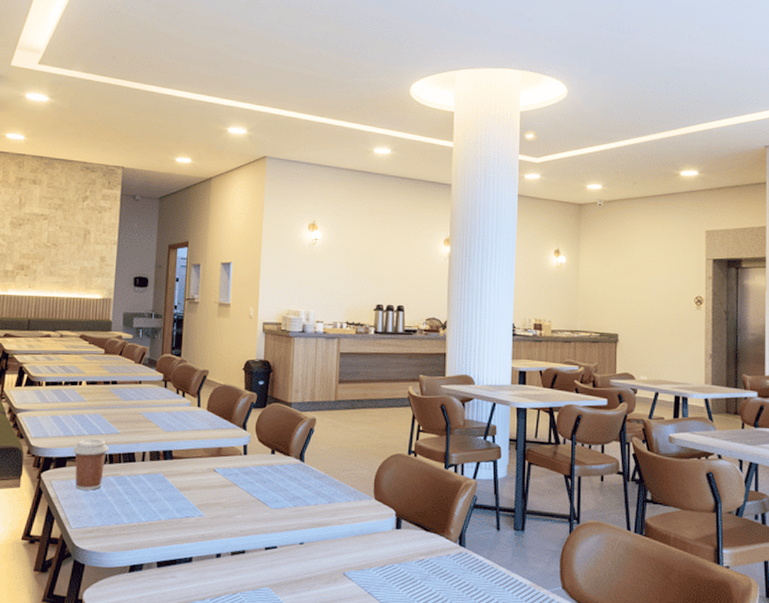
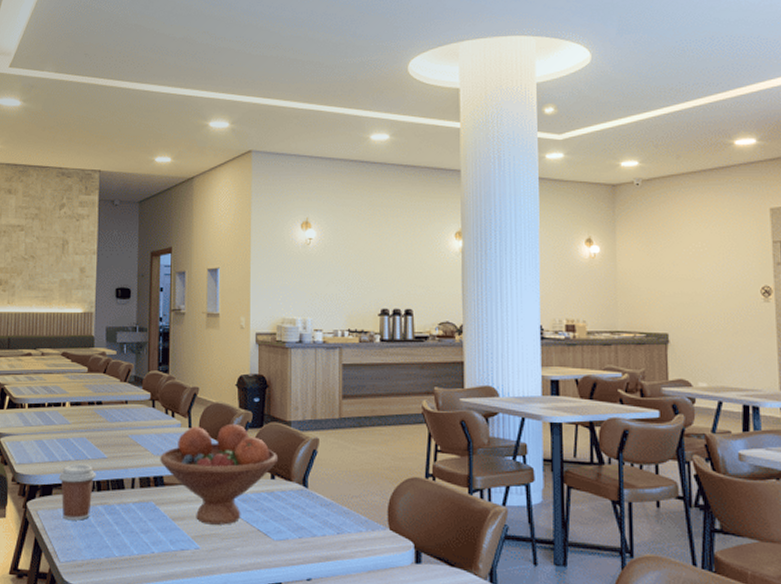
fruit bowl: none [170,403,279,495] -> present [160,423,279,525]

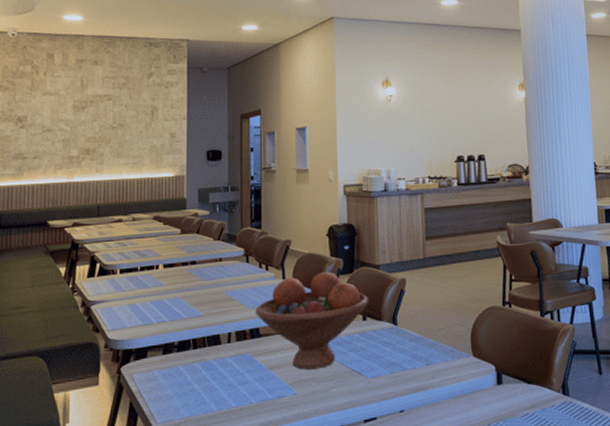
coffee cup: present [58,464,96,521] -> none [153,323,192,381]

